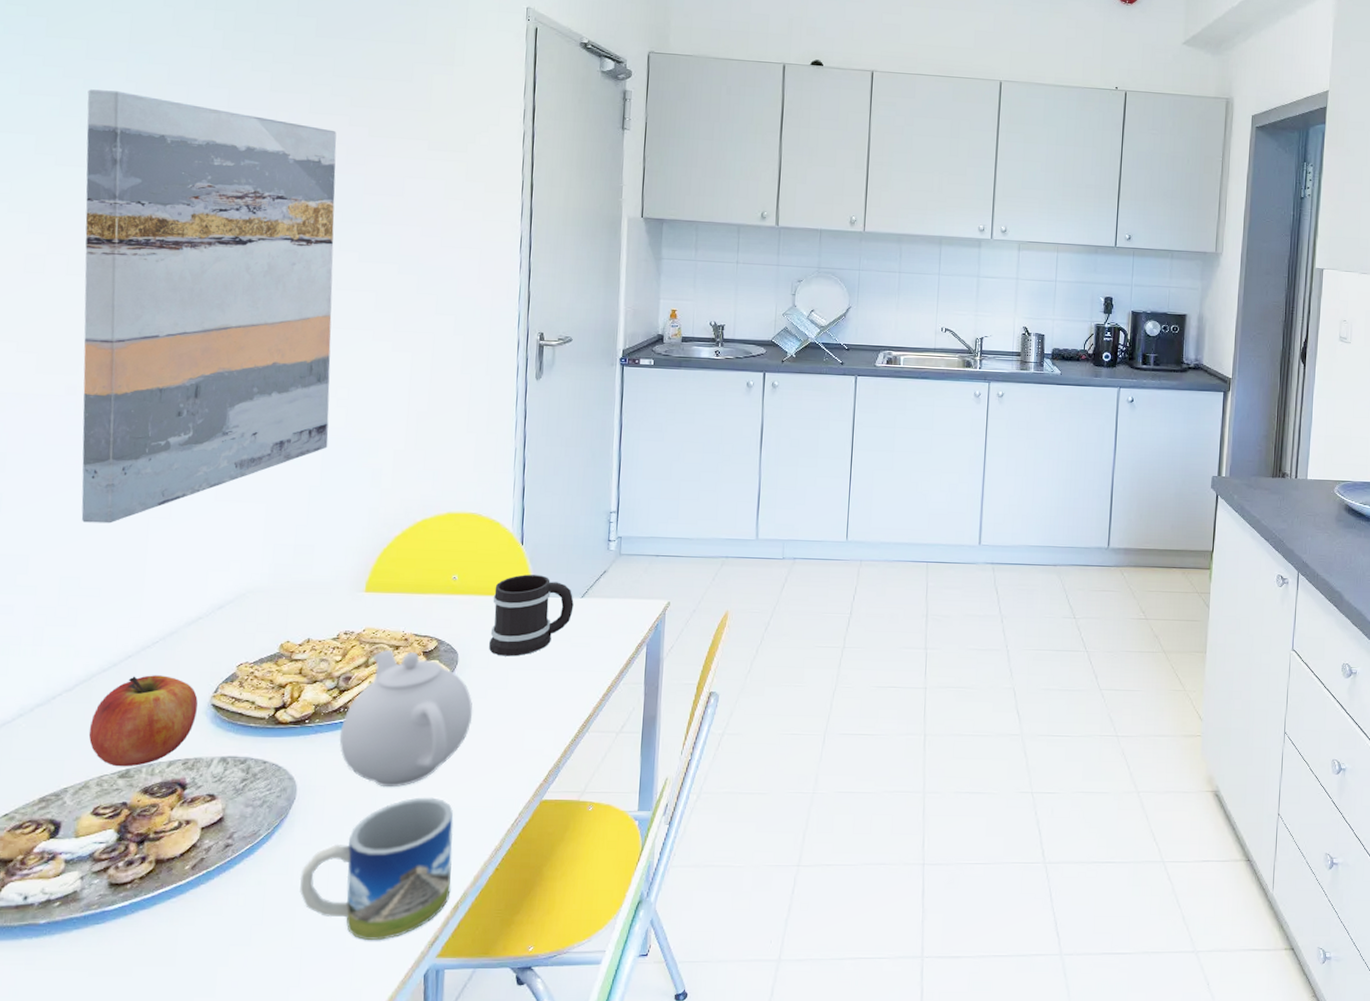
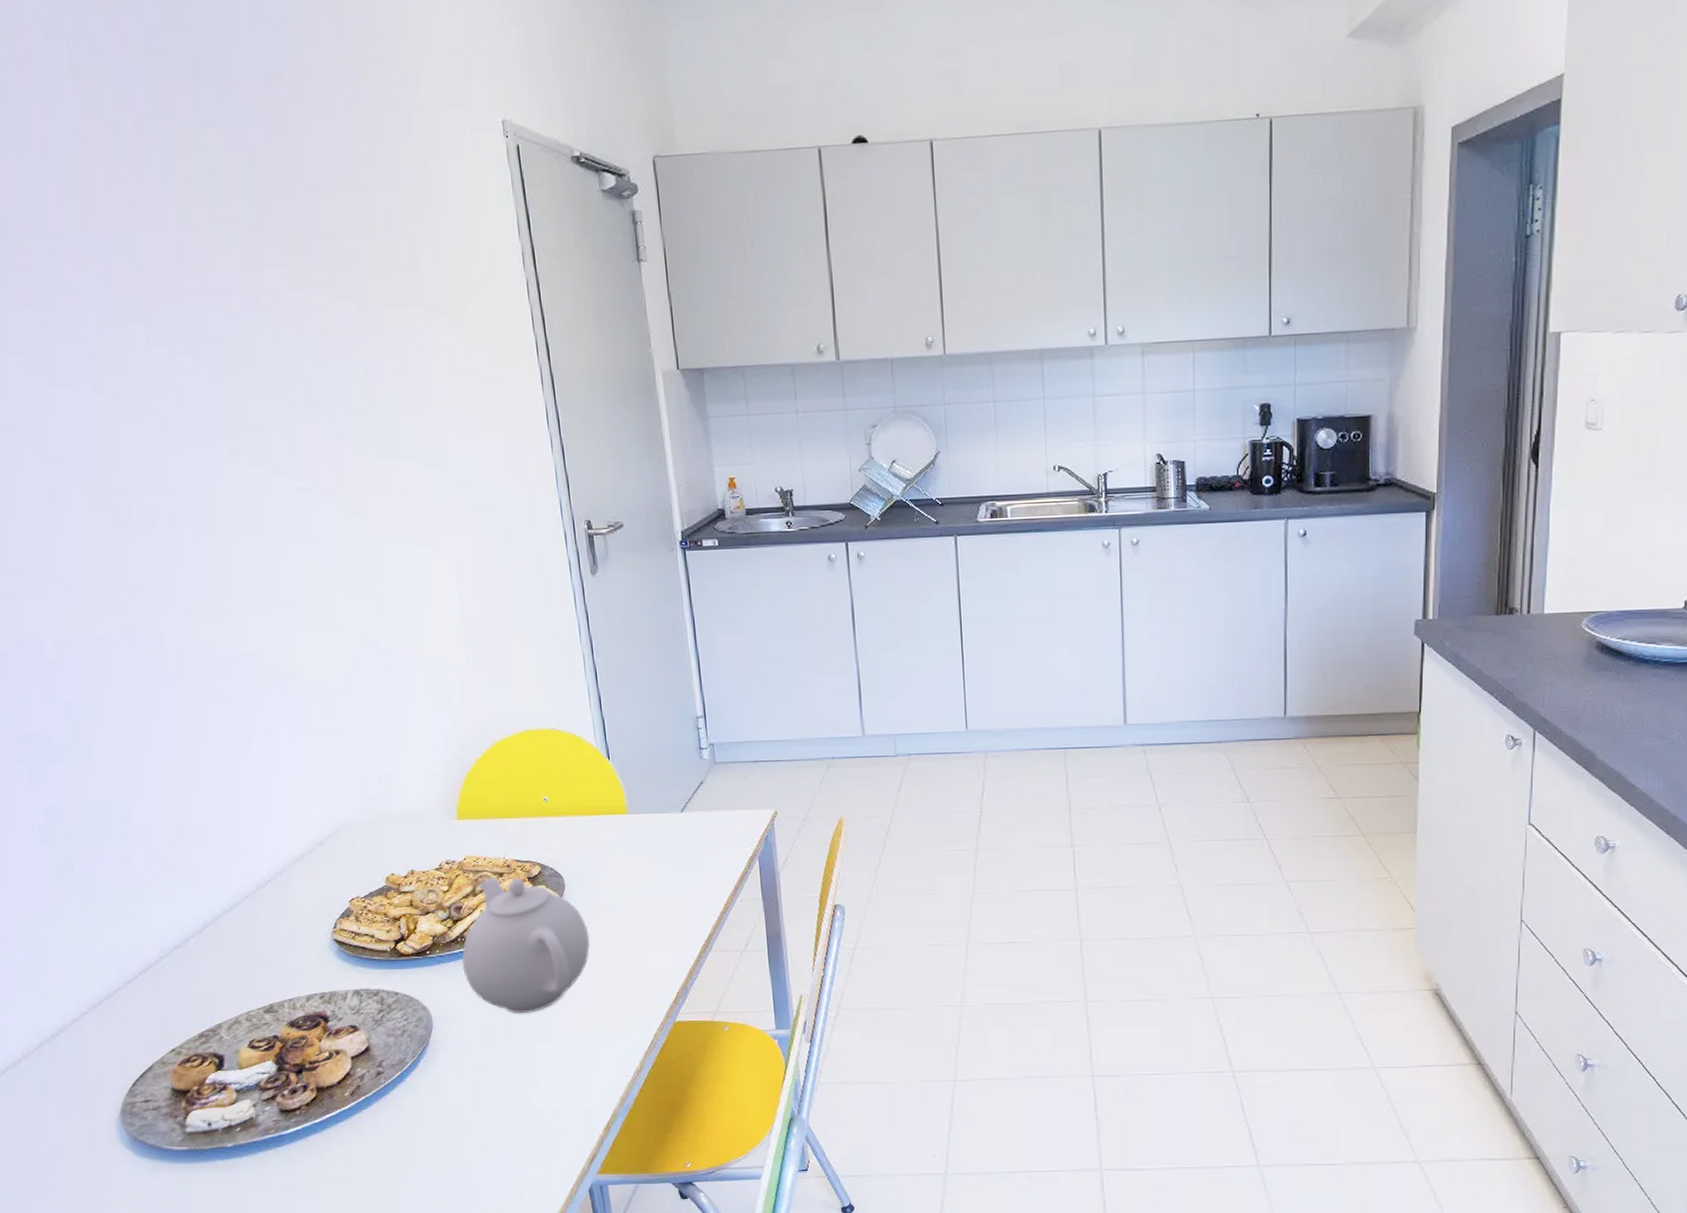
wall art: present [81,89,337,524] -> none [60,292,389,766]
apple: present [88,675,198,767] -> none [226,913,323,1003]
mug: present [299,797,454,941] -> none [452,1022,601,1159]
mug: present [489,574,574,657] -> none [588,791,675,878]

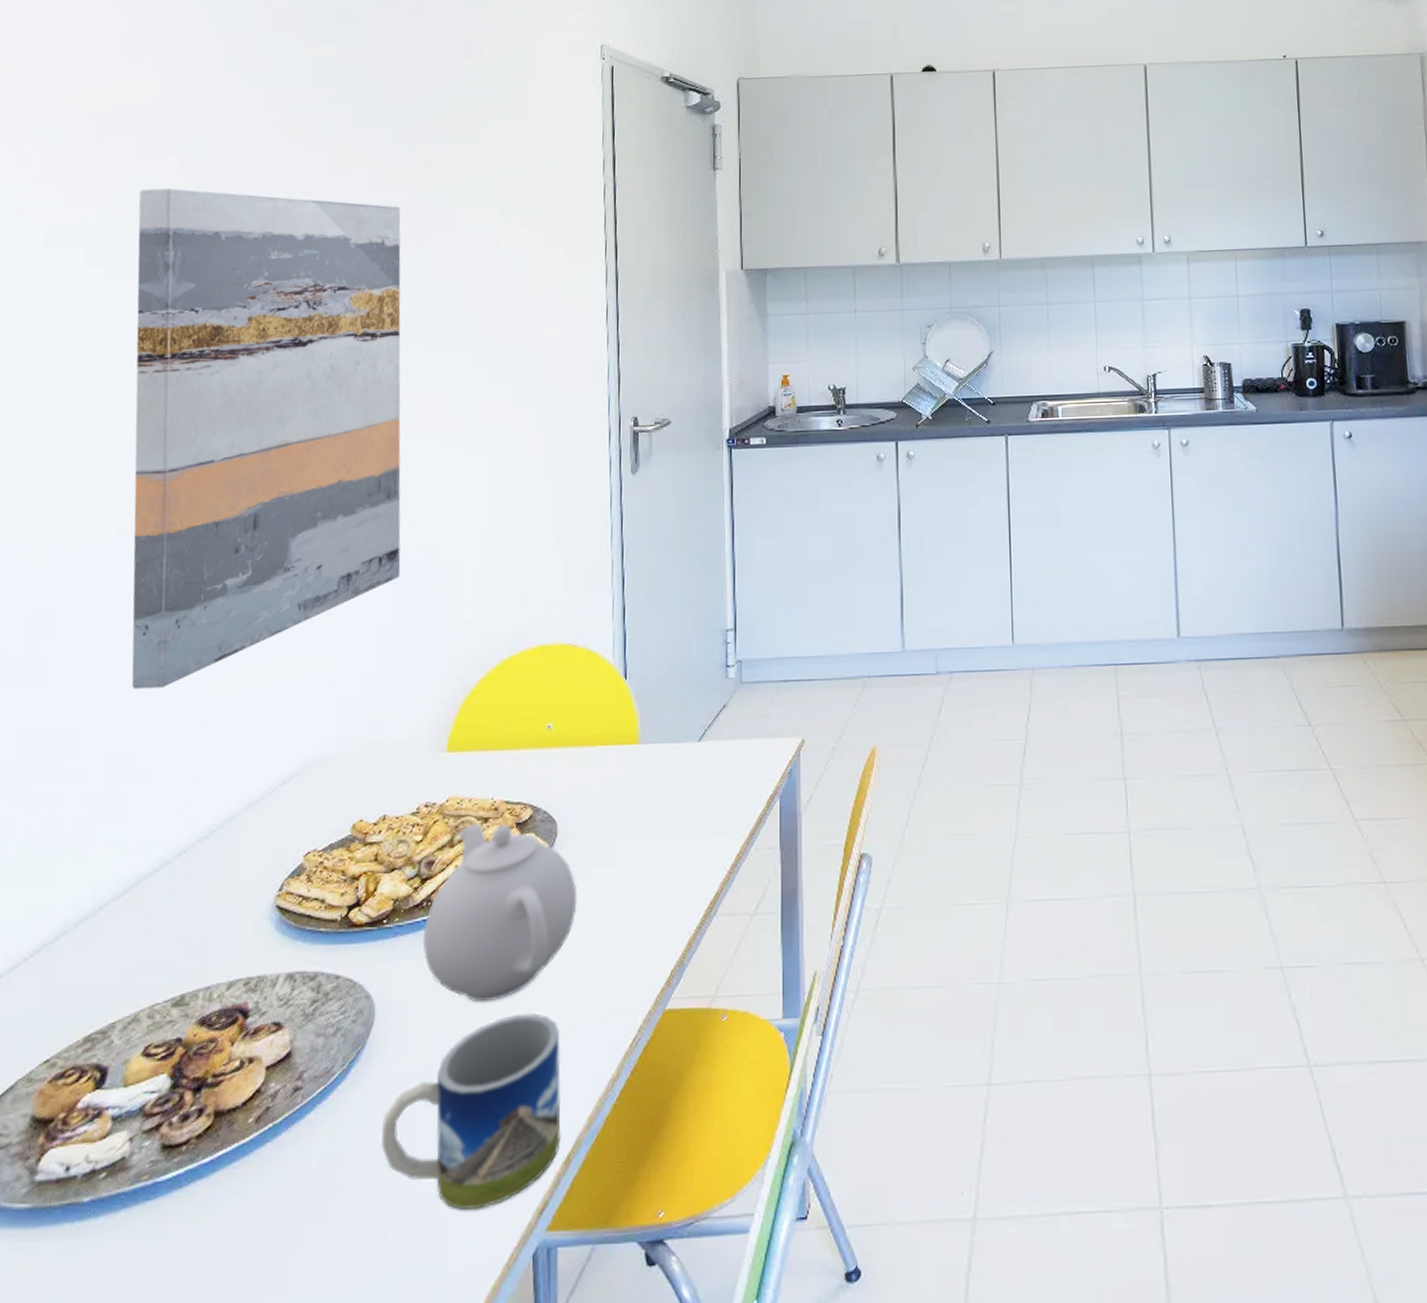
wall art: none [60,292,389,766] -> present [131,188,401,689]
mug: none [452,1022,601,1159] -> present [381,1013,561,1211]

